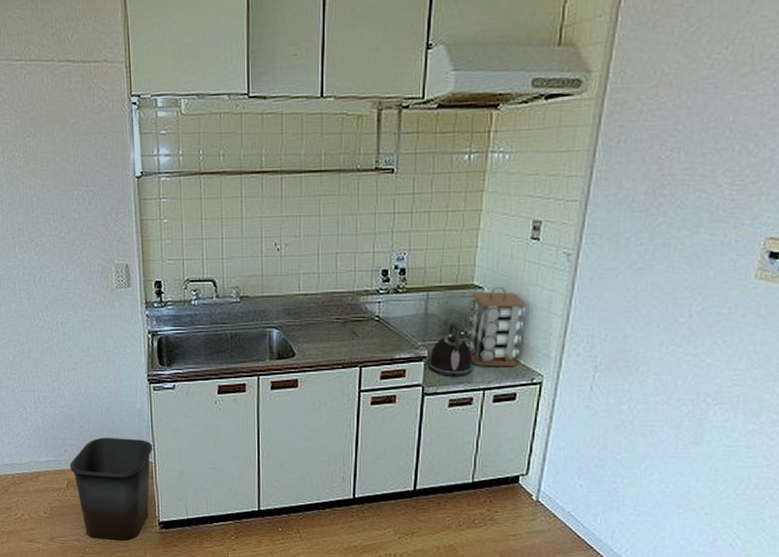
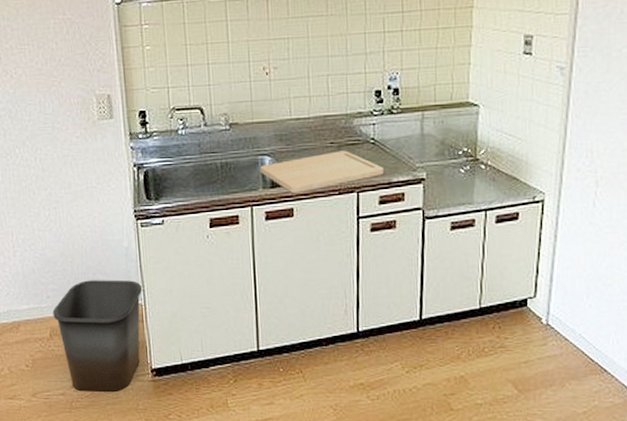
cutting board: none [268,326,388,365] -> present [260,150,385,193]
kettle: present [428,322,473,378] -> none [427,141,473,199]
spice rack: present [465,286,525,367] -> none [463,103,522,186]

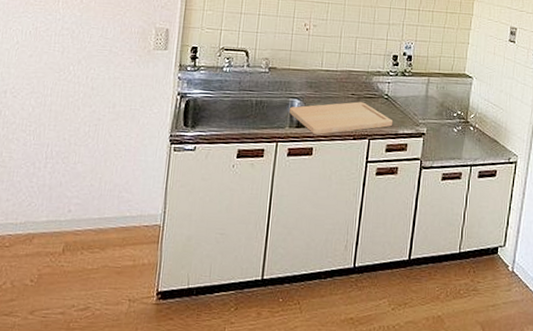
waste bin: present [53,279,143,393] -> none [70,197,164,314]

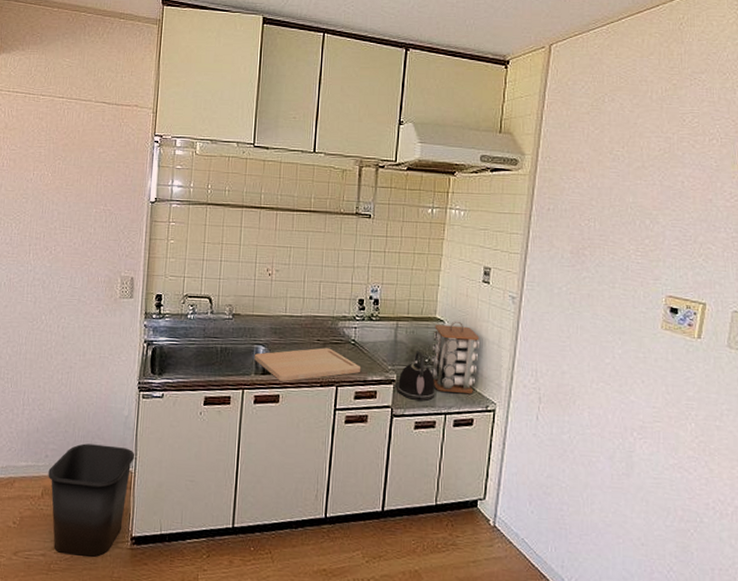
waste bin: none [70,197,164,314] -> present [48,443,135,558]
kettle: none [426,104,463,154] -> present [397,350,436,402]
spice rack: none [457,77,504,147] -> present [428,321,479,395]

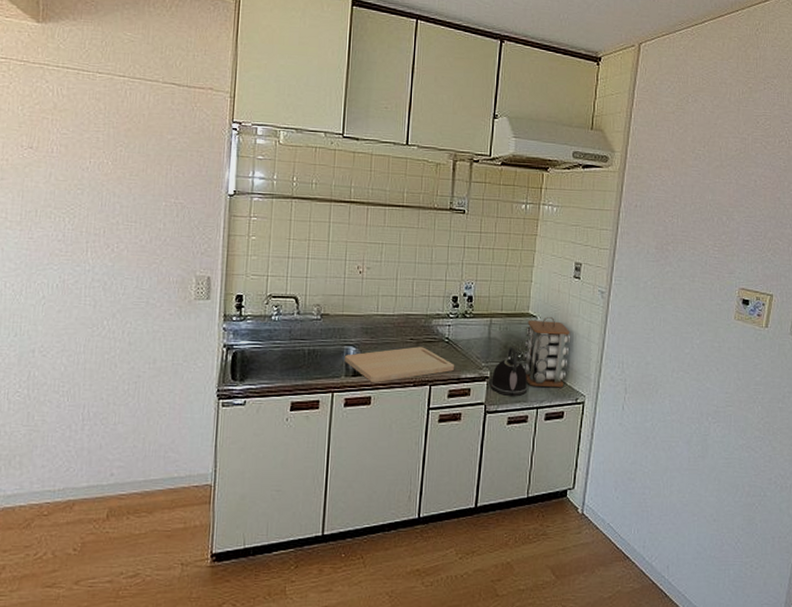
waste bin: present [48,443,135,558] -> none [114,458,215,580]

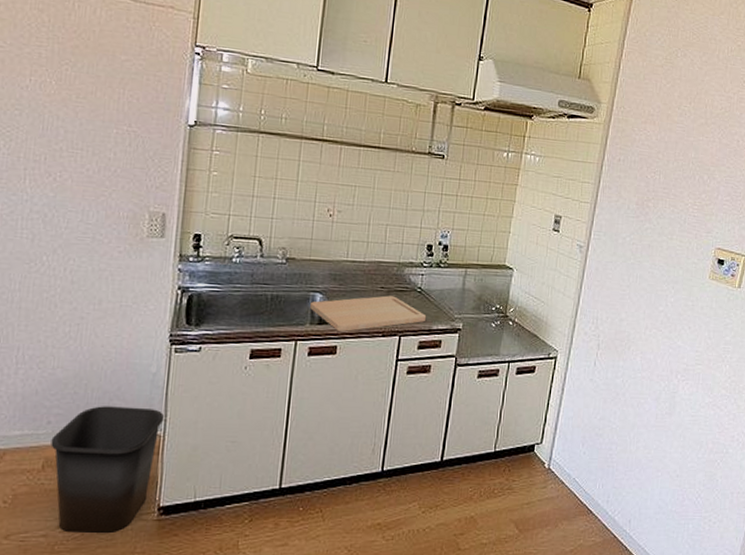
waste bin: none [114,458,215,580] -> present [50,406,165,534]
kettle: present [490,346,528,397] -> none [462,298,501,350]
spice rack: present [521,316,570,388] -> none [495,269,546,342]

